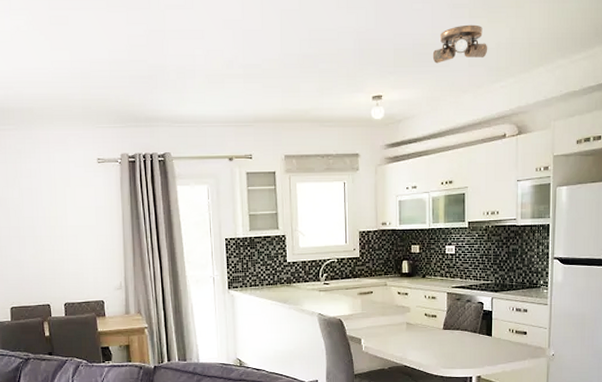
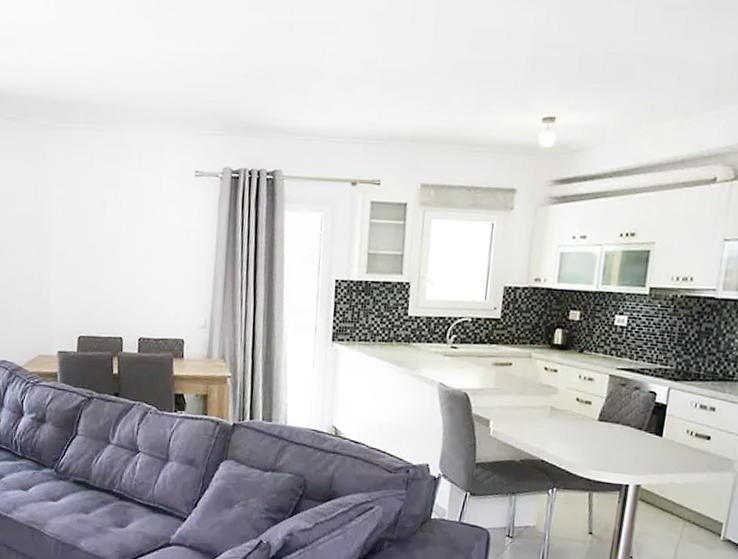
ceiling light: present [432,24,488,64] -> none [629,31,708,81]

